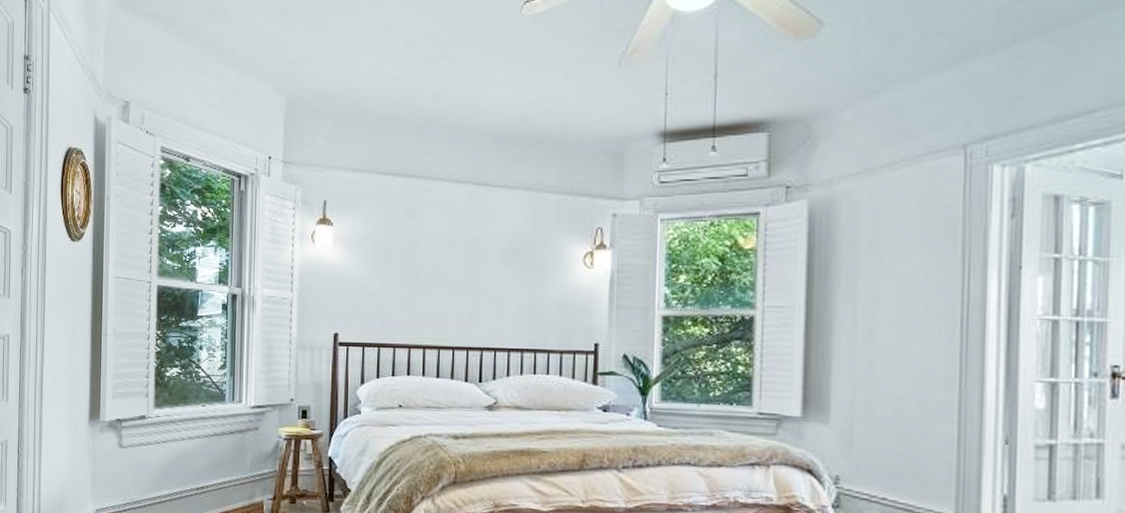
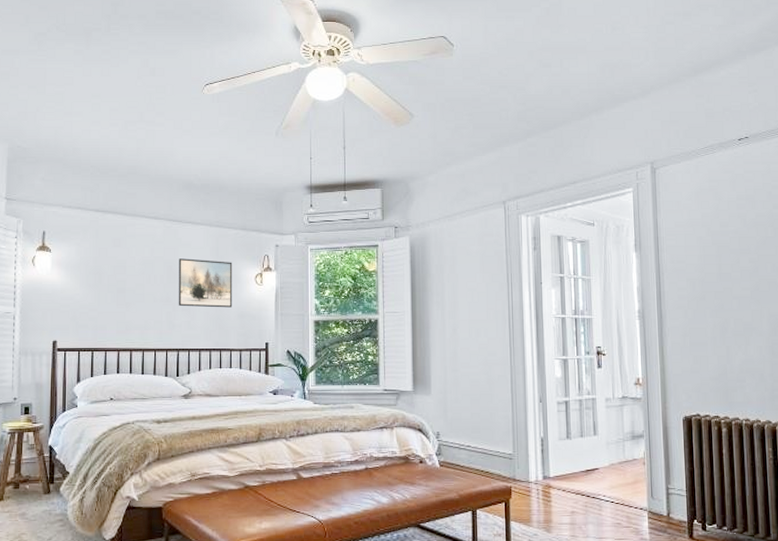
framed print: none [483,233,554,297] -> present [178,258,233,308]

